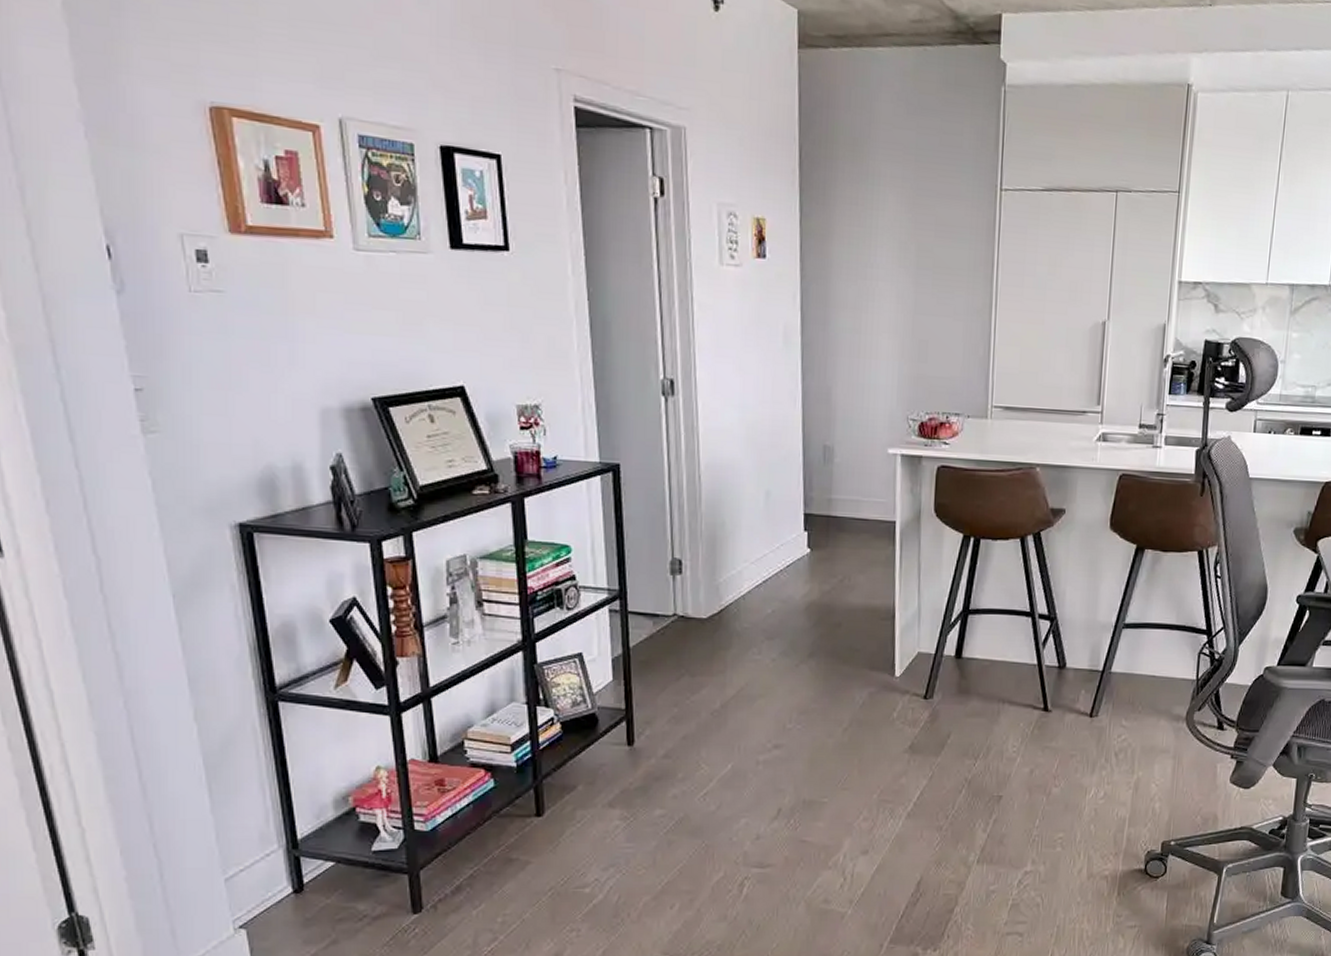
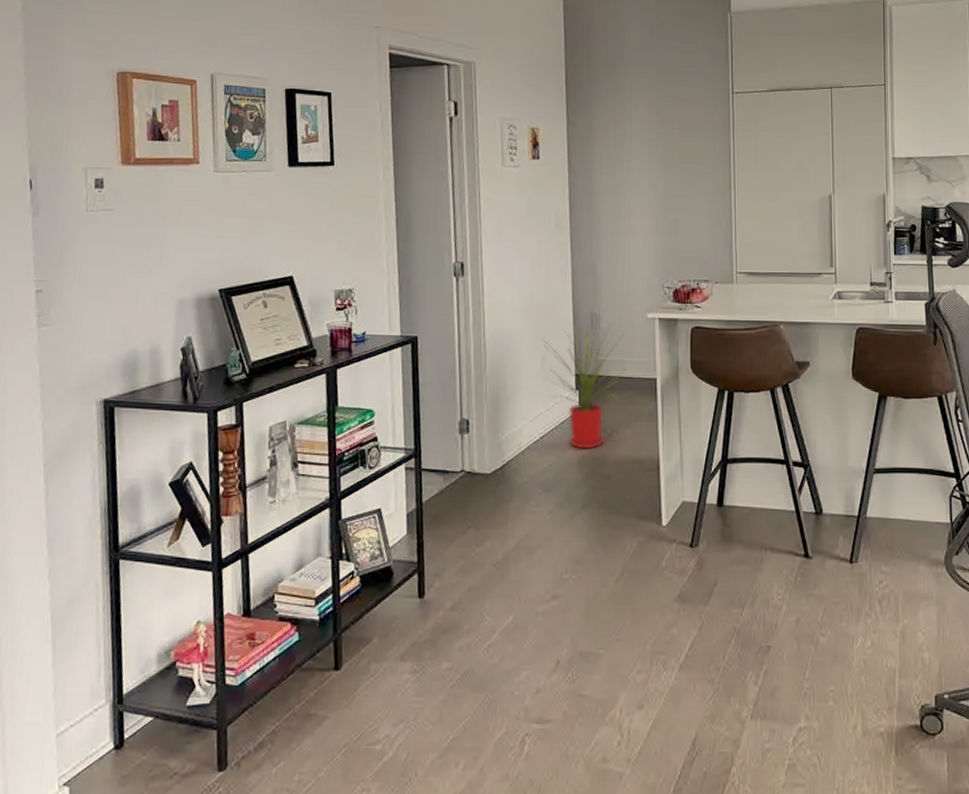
house plant: none [766,457,863,596] -> present [542,323,627,449]

